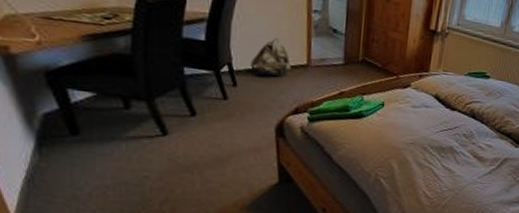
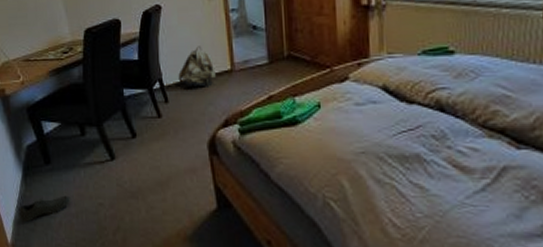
shoe: none [28,167,105,194] -> present [19,195,70,222]

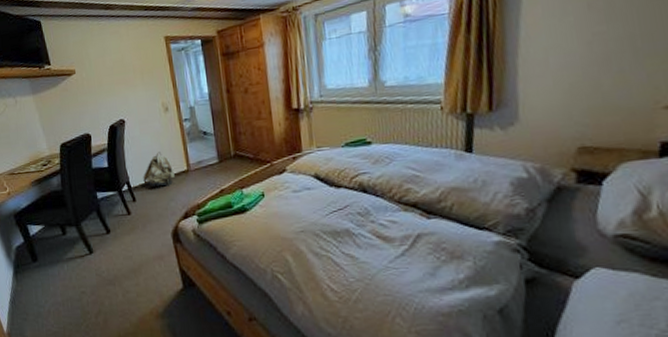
shoe: present [19,195,70,222] -> none [12,287,57,313]

